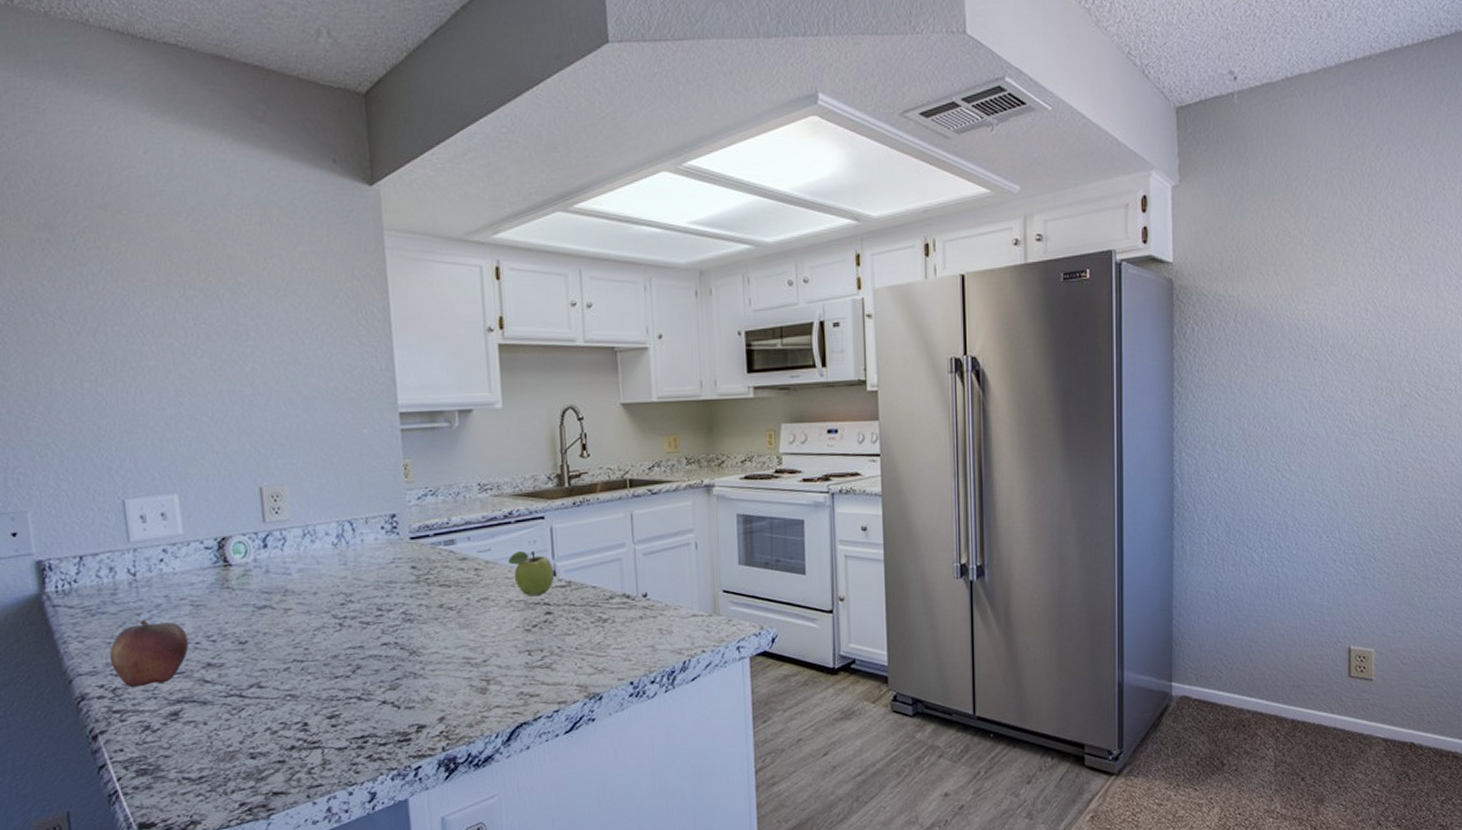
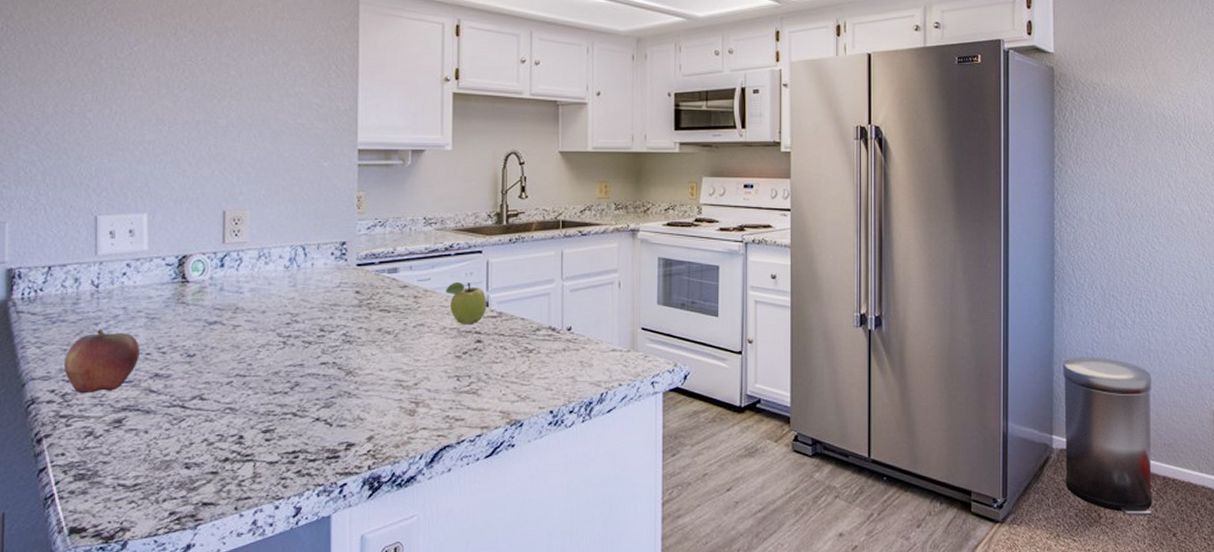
pedal bin: none [1183,597,1280,762] -> present [1063,357,1153,516]

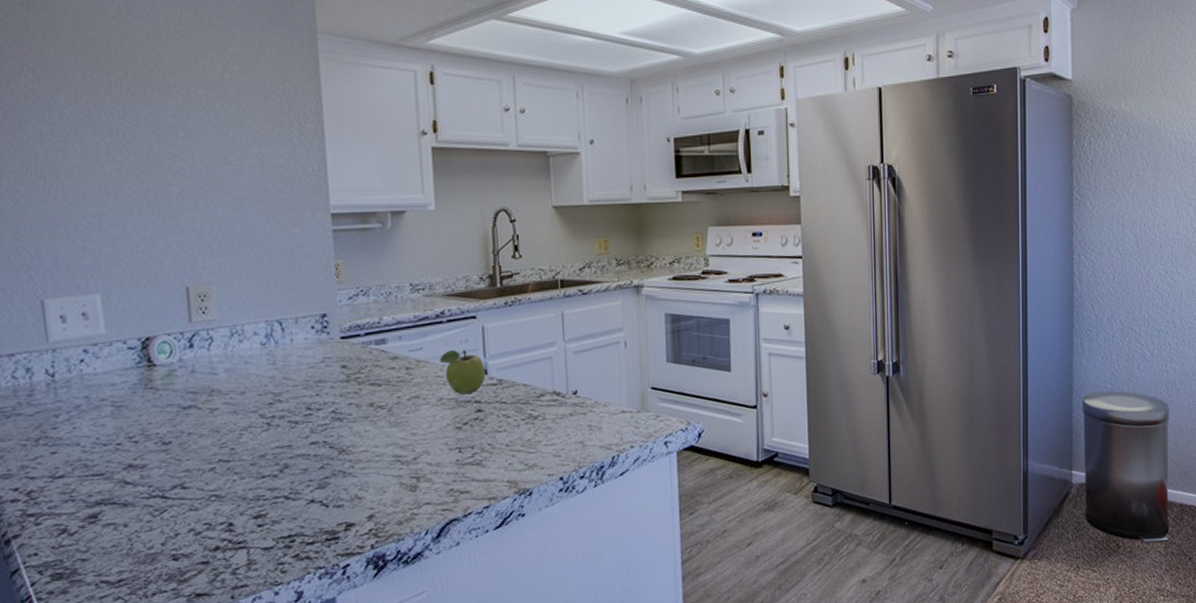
fruit: present [63,329,141,394] -> none [24,421,110,491]

